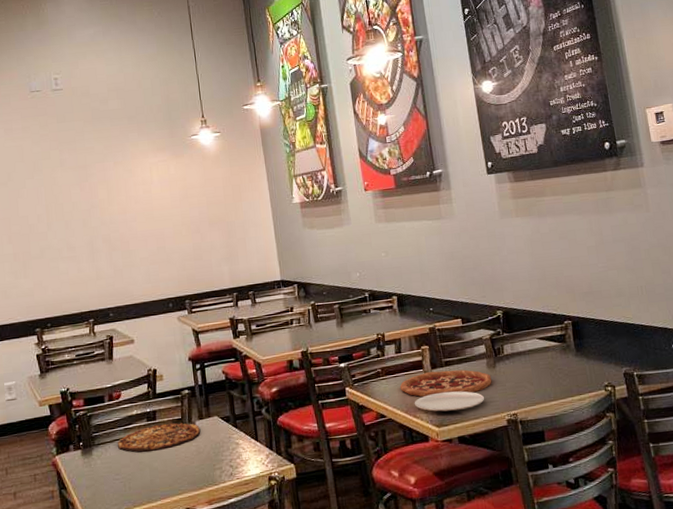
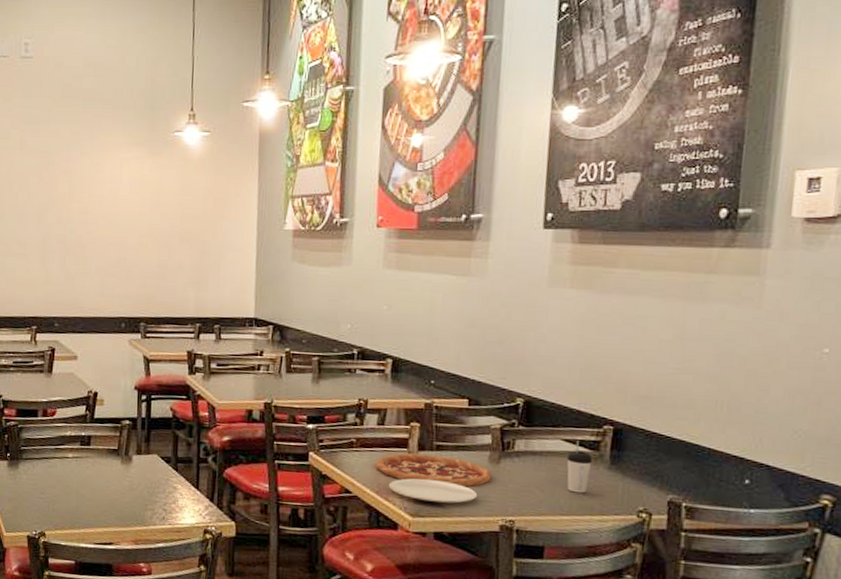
pizza: present [117,423,201,453] -> none [45,450,137,478]
beverage cup: none [543,337,564,381] -> present [566,441,593,494]

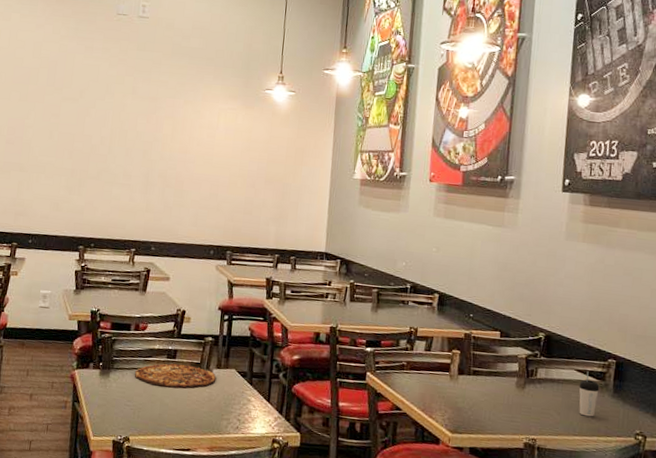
pizza: none [45,450,137,478] -> present [134,363,216,389]
pizza: present [374,453,492,487] -> none [421,376,518,408]
plate: present [388,478,478,504] -> none [432,398,507,423]

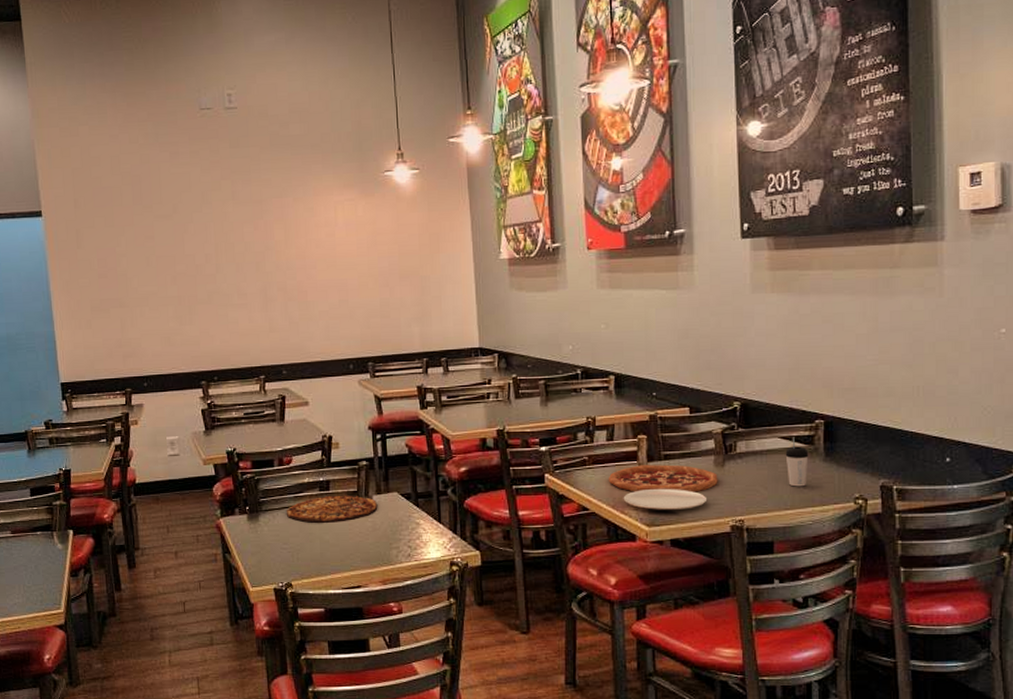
pizza: none [421,376,518,408] -> present [608,464,718,493]
plate: none [432,398,507,423] -> present [623,488,708,510]

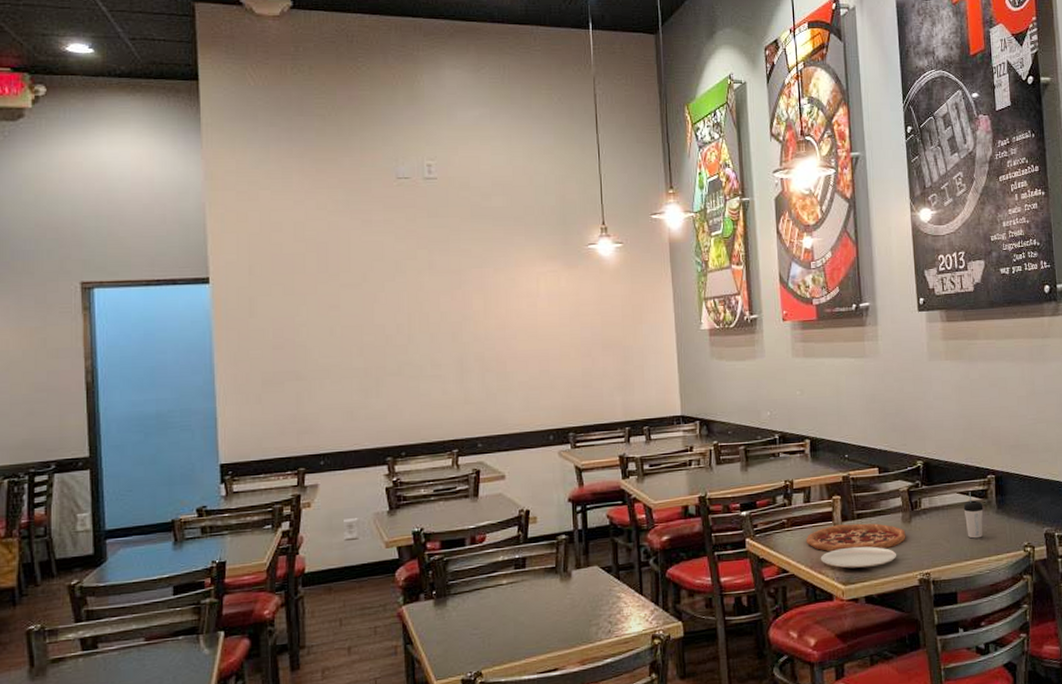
pizza: present [286,495,378,523] -> none [477,571,577,604]

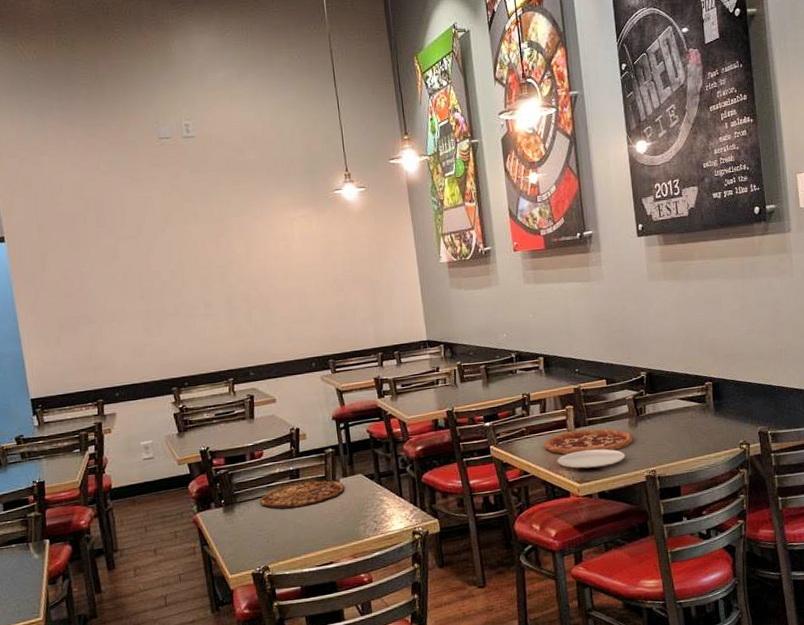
pizza: none [477,571,577,604] -> present [259,480,345,510]
beverage cup: present [963,492,984,539] -> none [684,397,703,439]

